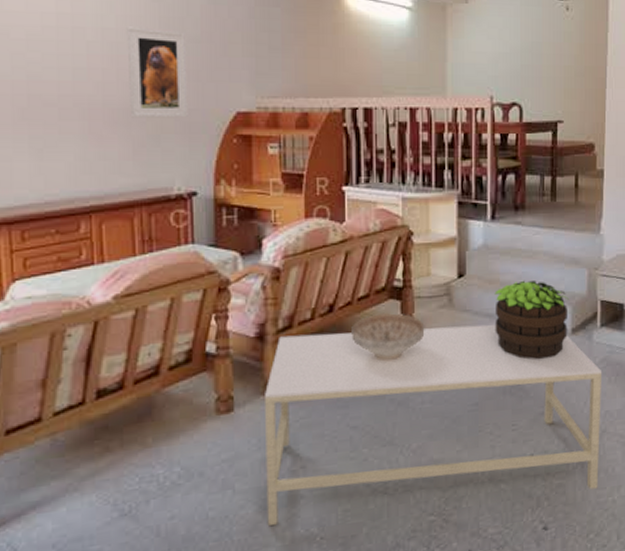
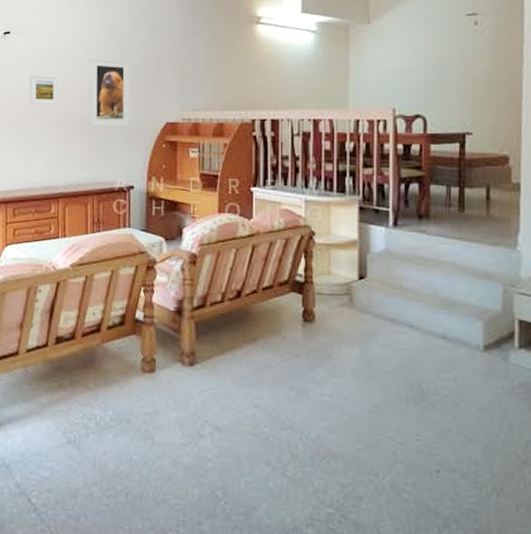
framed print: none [35,46,83,91] -> present [29,74,59,106]
coffee table: present [265,324,603,526] -> none [179,313,522,525]
decorative bowl: present [351,312,425,362] -> none [256,303,325,350]
potted plant: present [494,280,570,360] -> none [397,289,481,373]

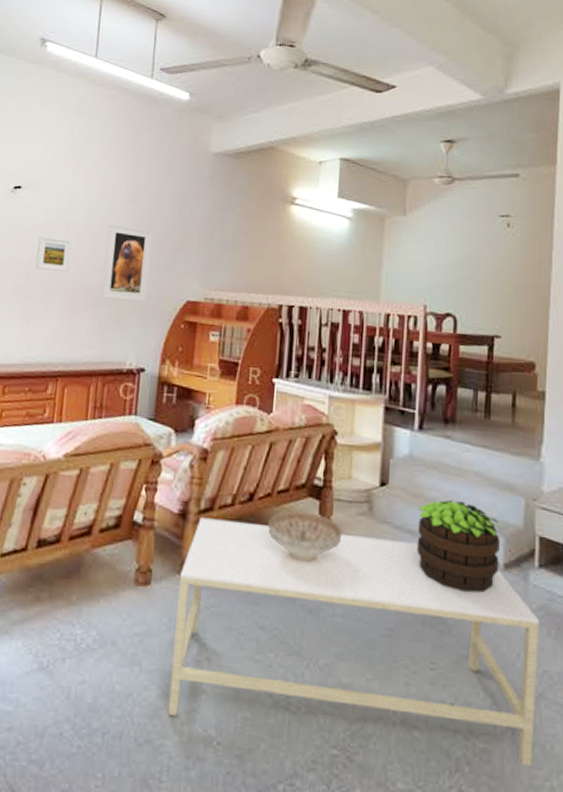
coffee table: none [179,313,522,525] -> present [167,517,540,766]
decorative bowl: none [256,303,325,350] -> present [268,510,342,563]
potted plant: none [397,289,481,373] -> present [416,499,503,593]

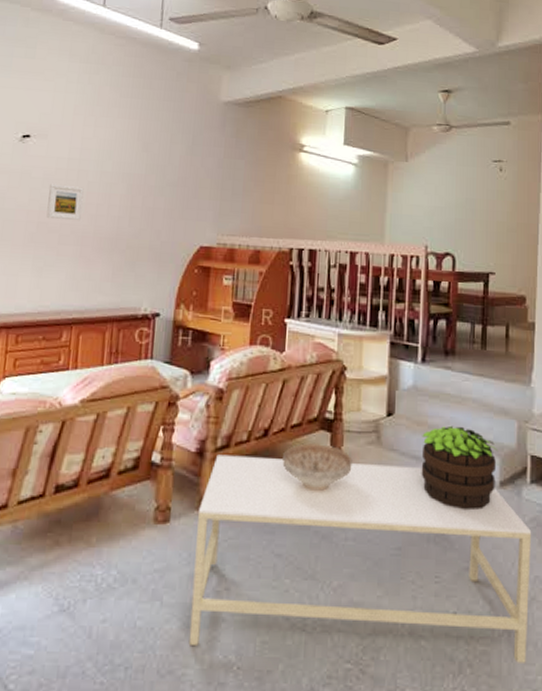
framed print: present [100,223,153,302] -> none [114,171,165,249]

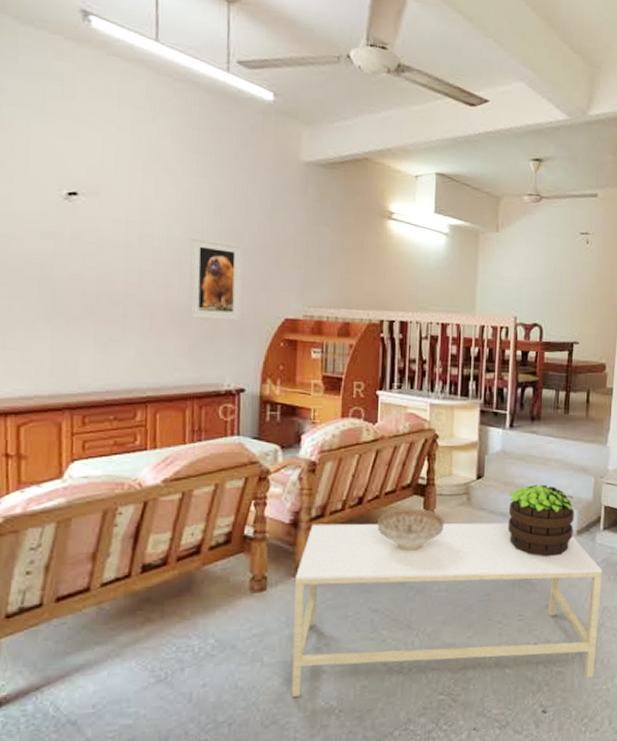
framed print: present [46,183,84,221] -> none [106,249,149,292]
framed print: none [114,171,165,249] -> present [188,236,243,322]

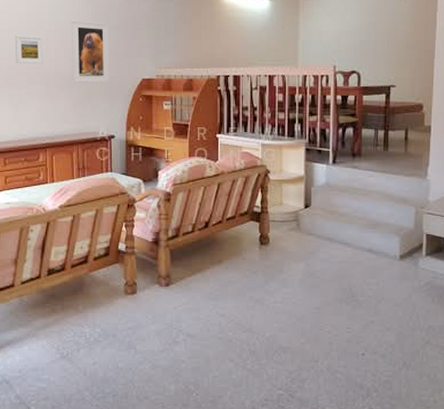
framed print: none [106,249,149,292] -> present [14,34,43,65]
coffee table: present [291,522,603,698] -> none [158,243,427,389]
decorative bowl: present [377,507,445,552] -> none [221,231,278,268]
potted plant: present [507,484,577,557] -> none [334,213,399,278]

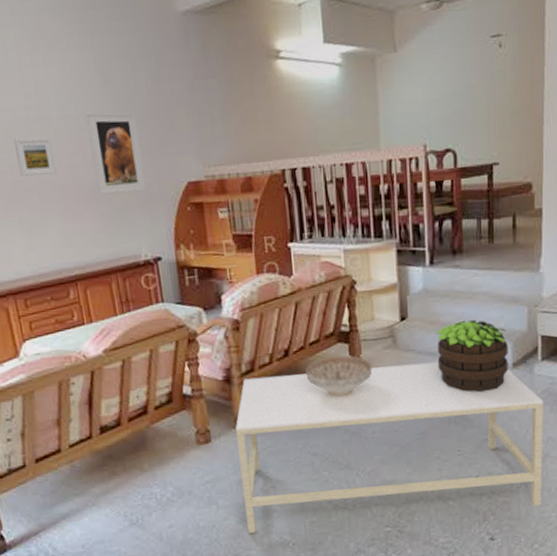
coffee table: none [158,243,427,389] -> present [235,361,544,534]
decorative bowl: none [221,231,278,268] -> present [306,354,372,398]
potted plant: none [334,213,399,278] -> present [436,320,510,393]

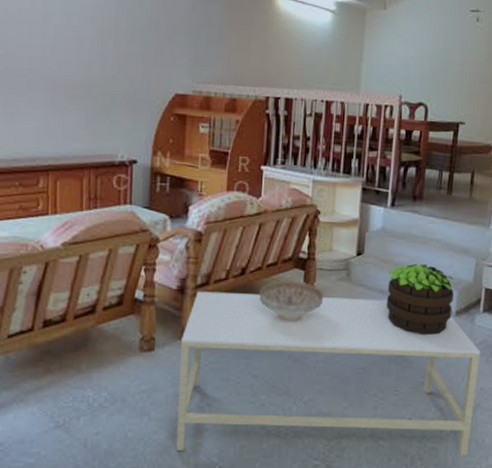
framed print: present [13,137,57,176] -> none [13,26,51,67]
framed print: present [85,111,146,195] -> none [86,13,137,96]

